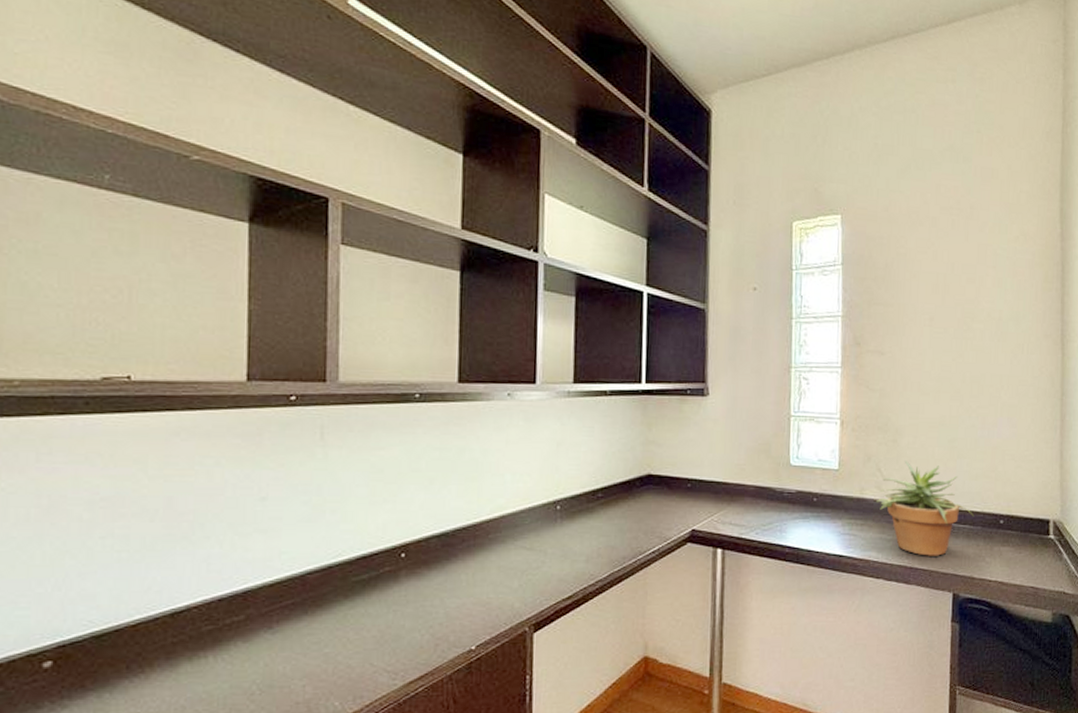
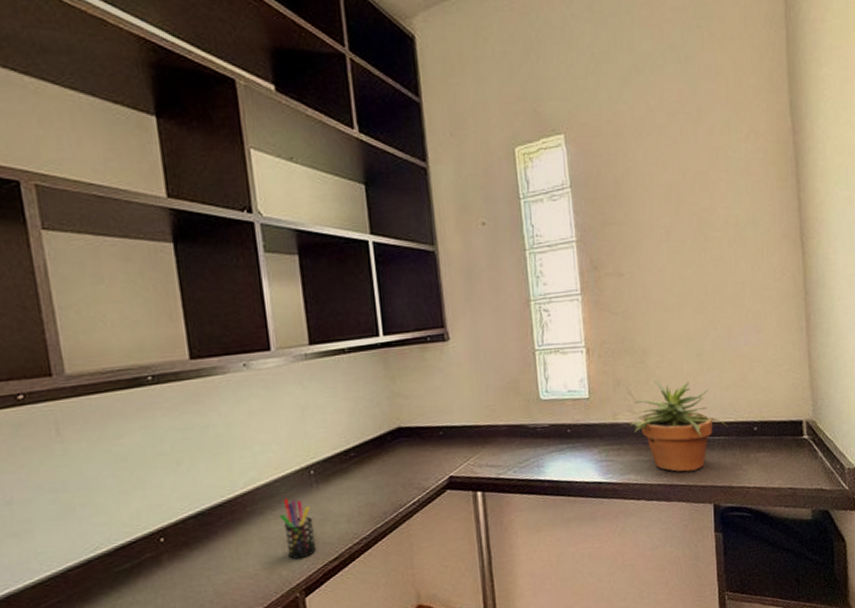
pen holder: none [520,529,552,593] -> present [279,497,317,560]

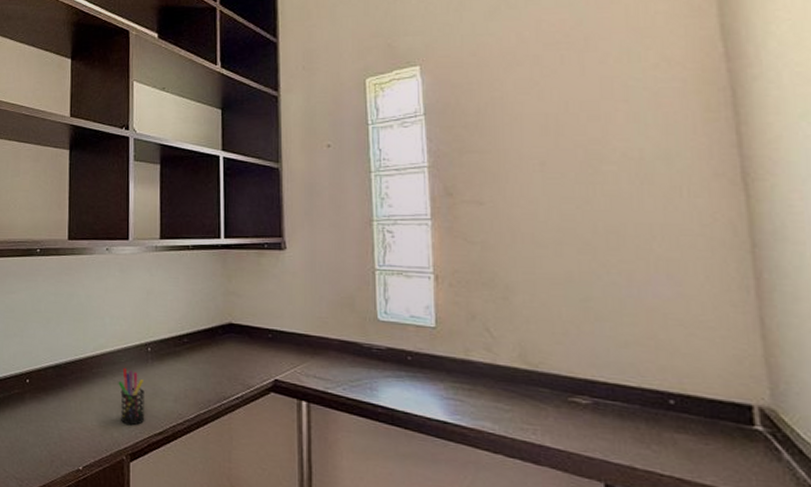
potted plant: present [630,380,728,472] -> none [486,321,628,436]

